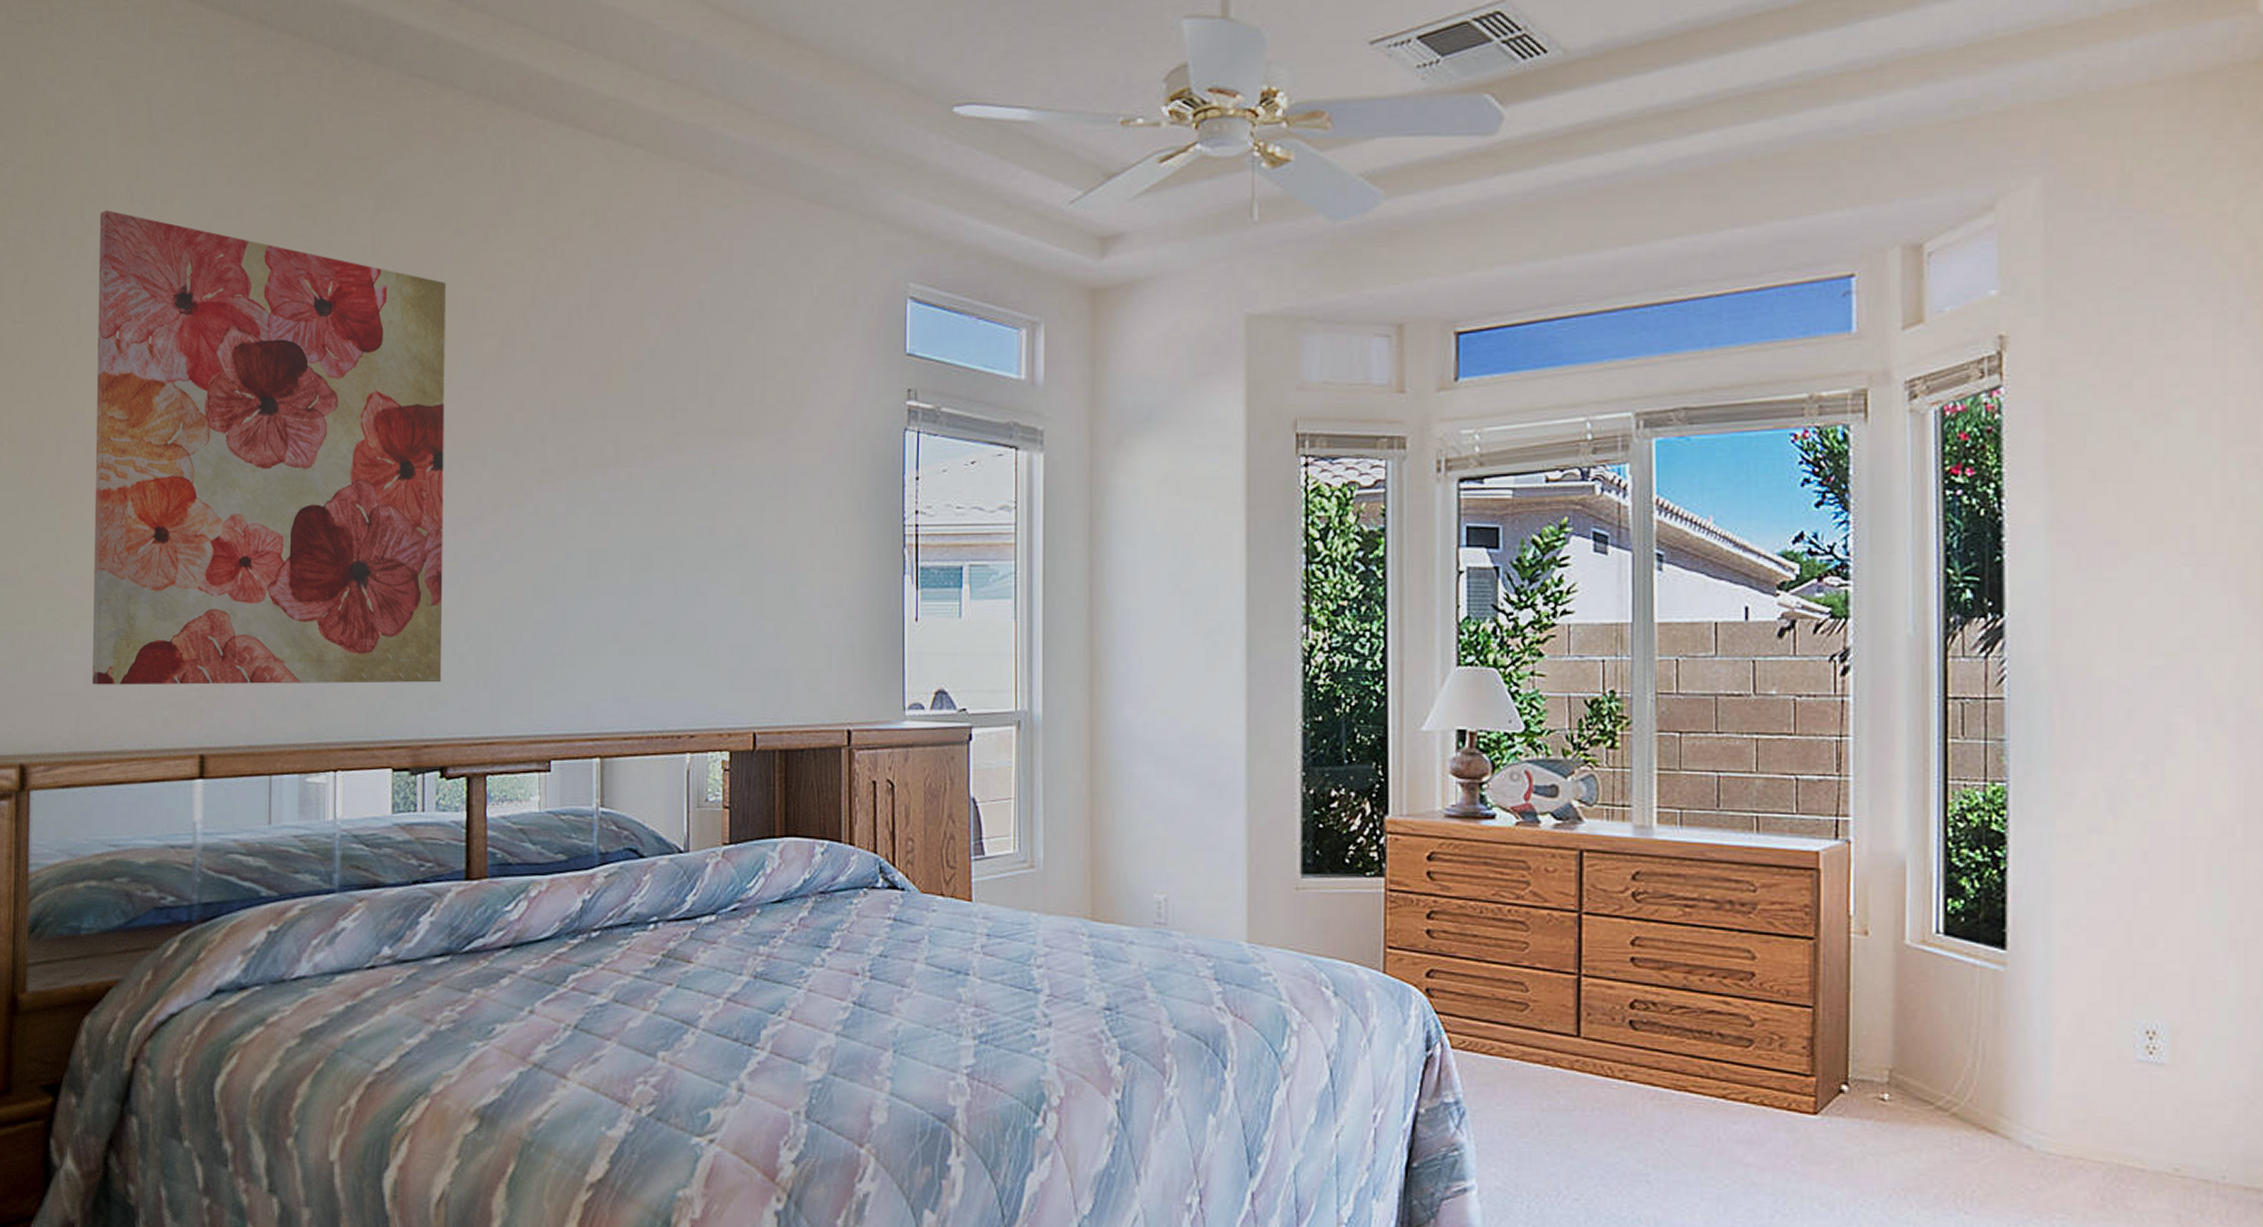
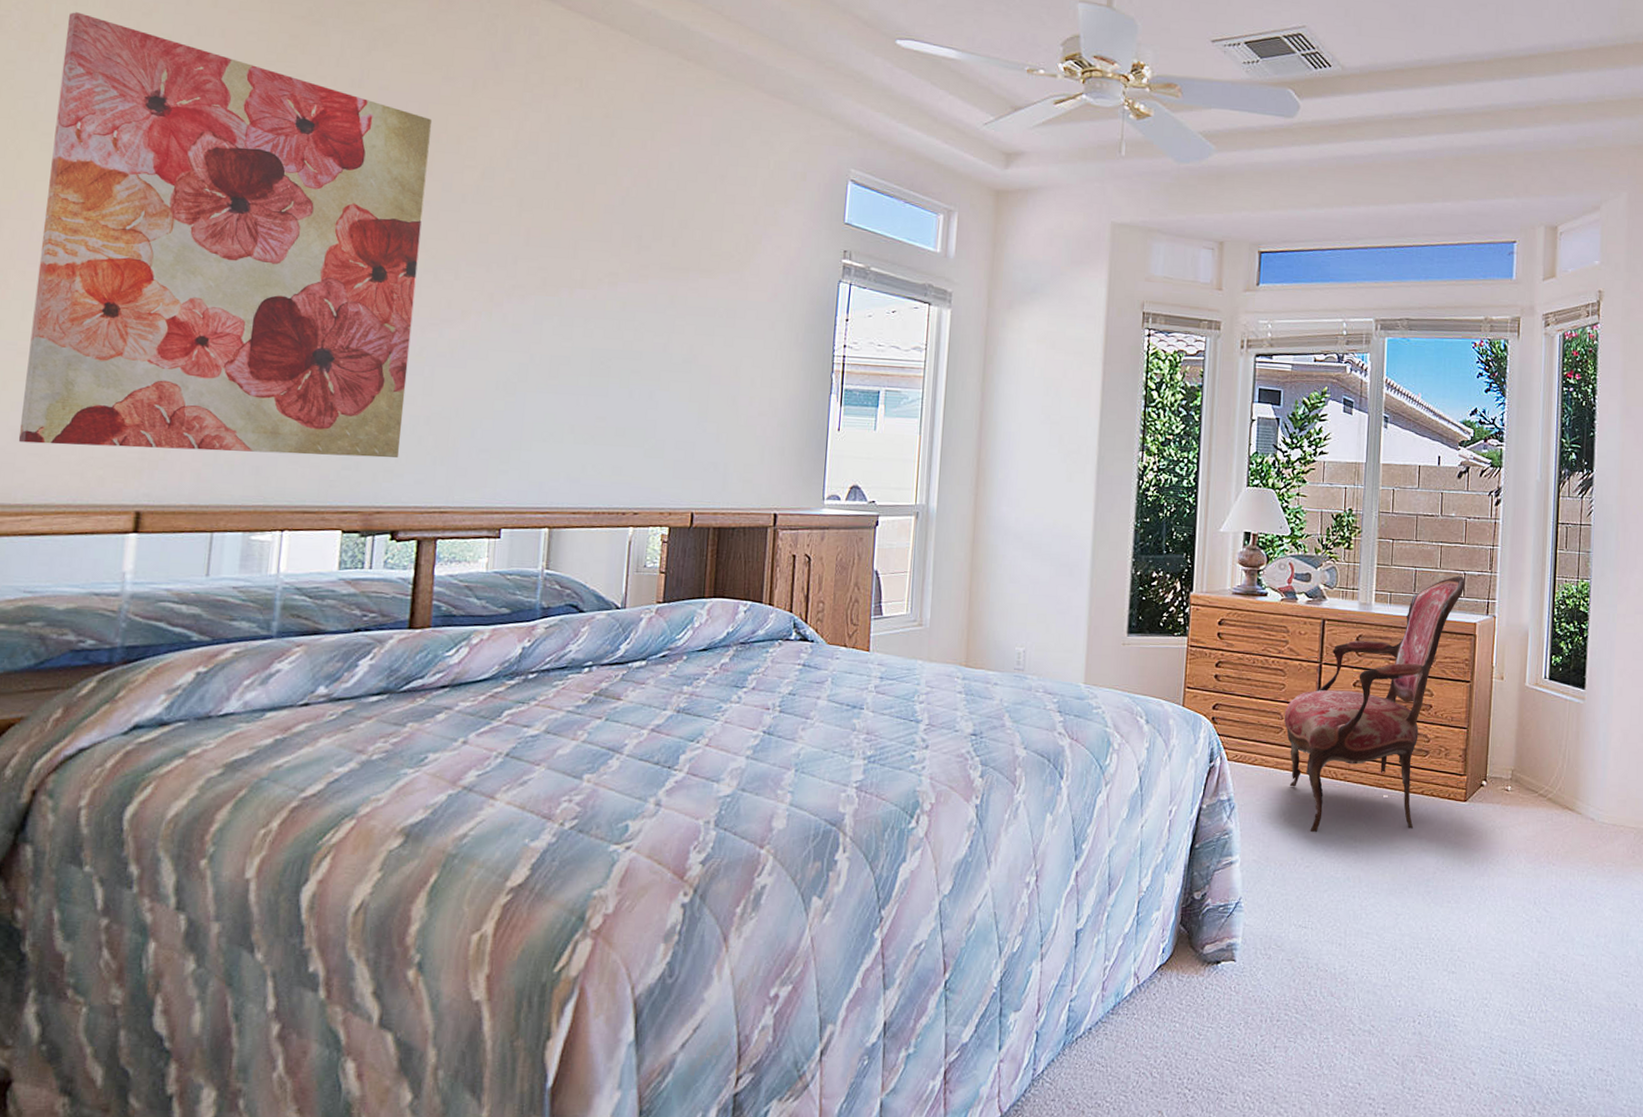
armchair: none [1529,782,1798,1153] -> present [1283,576,1465,833]

